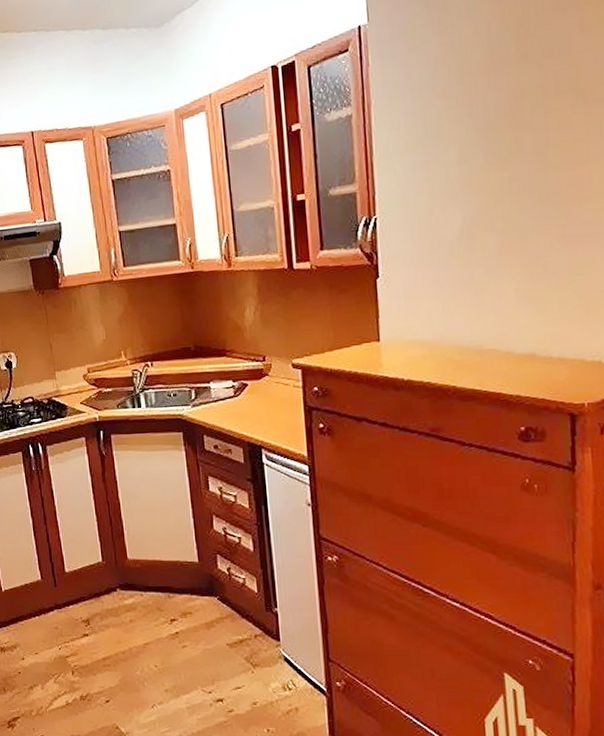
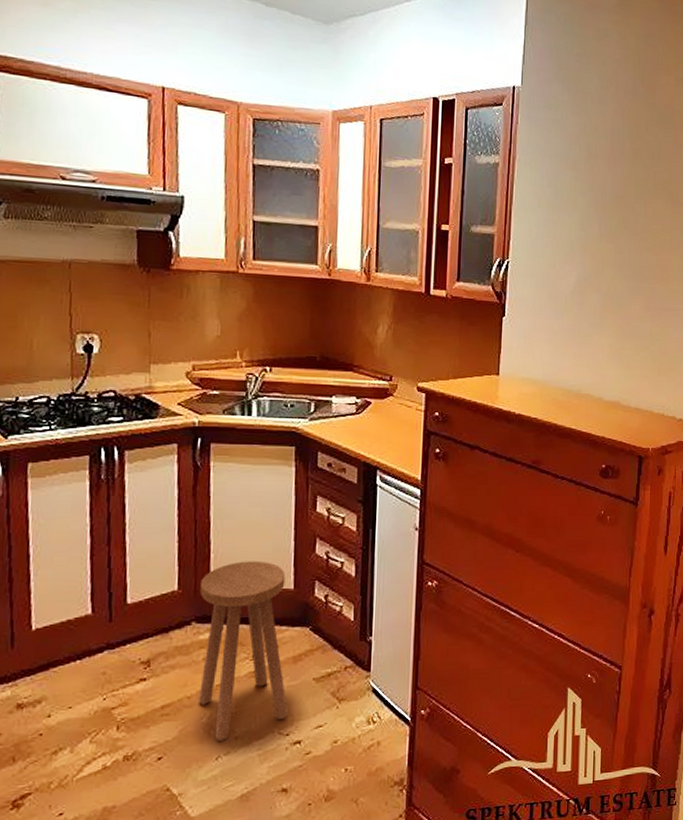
stool: none [118,536,208,692] -> present [198,560,288,741]

